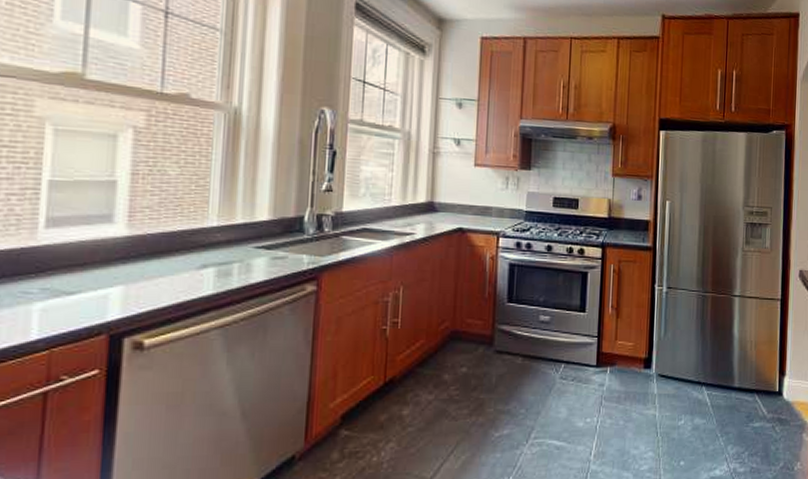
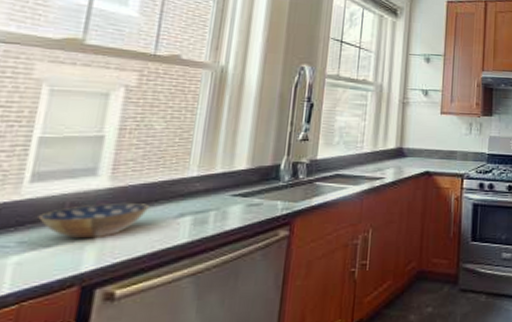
bowl: none [58,252,170,288] -> present [38,203,149,239]

